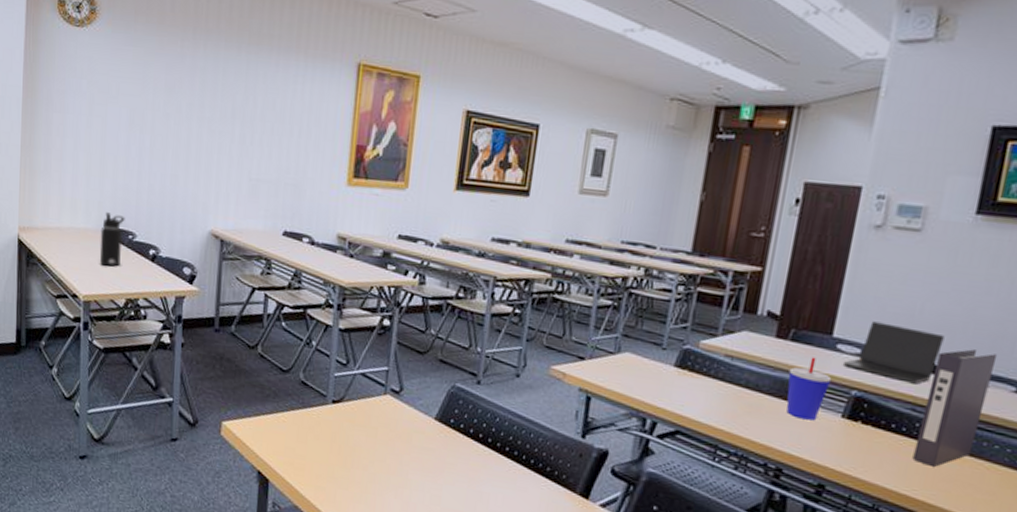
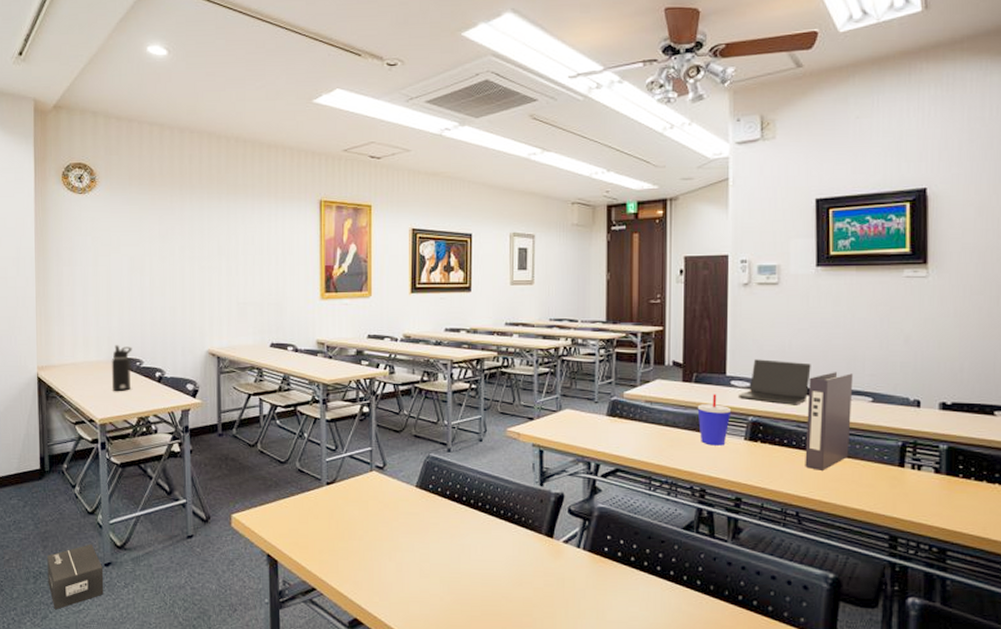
box: none [18,432,78,498] -> present [47,544,104,610]

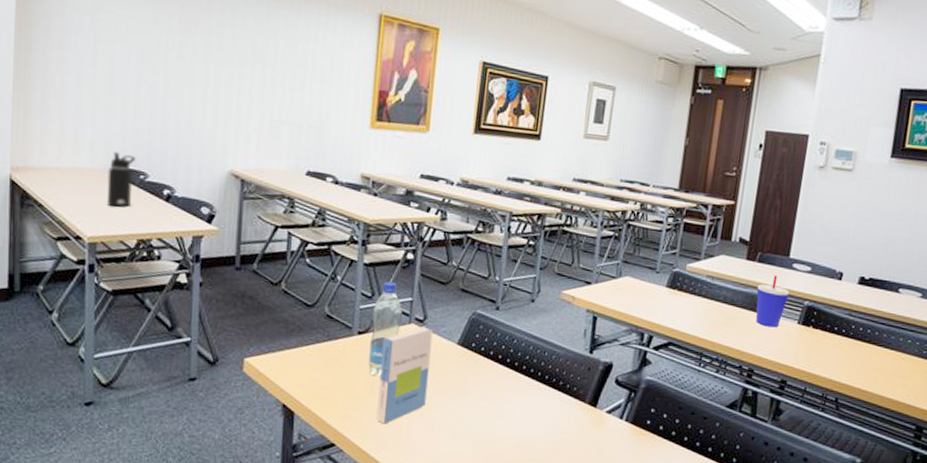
box: present [47,544,104,610] -> none [11,379,83,451]
bottle: none [338,434,363,523] -> present [368,281,402,376]
book: none [350,472,393,567] -> present [376,325,433,424]
laptop: present [737,359,811,405] -> none [797,244,871,294]
binder: present [805,372,854,470] -> none [850,264,909,360]

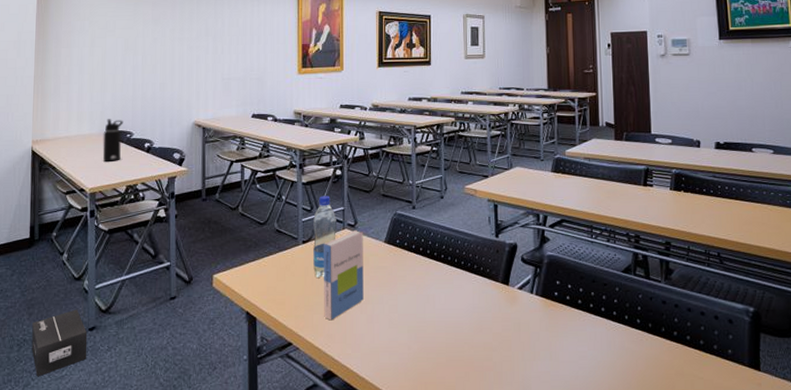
box: none [11,379,83,451] -> present [32,309,88,377]
beverage cup: present [755,275,790,328] -> none [628,150,658,196]

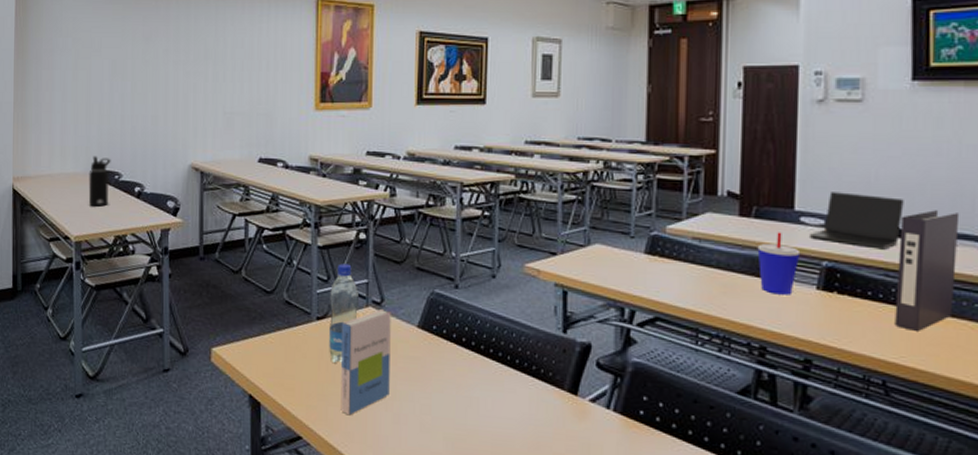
box: present [32,309,88,377] -> none [17,372,74,443]
beverage cup: none [628,150,658,196] -> present [757,232,801,295]
laptop: none [662,119,721,158] -> present [808,192,904,250]
binder: none [720,129,758,215] -> present [895,210,960,331]

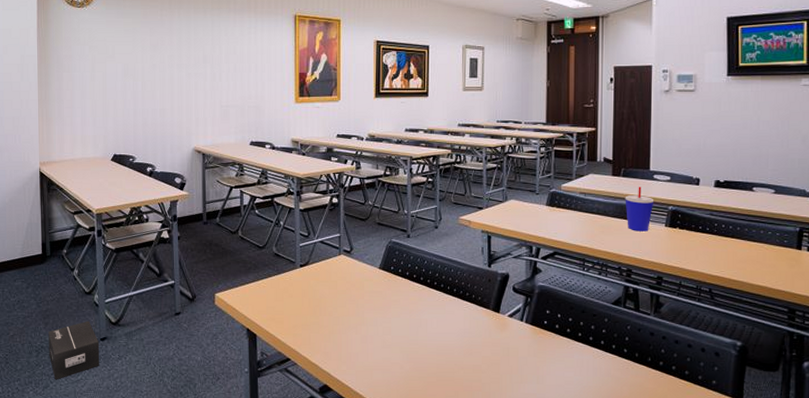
box: none [17,372,74,443] -> present [48,321,100,380]
water bottle: present [88,156,111,207] -> none [107,143,126,184]
bottle: present [329,263,359,364] -> none [310,222,333,300]
book: present [341,308,391,416] -> none [320,255,359,340]
laptop: present [808,192,904,250] -> none [659,156,722,196]
binder: present [895,210,960,331] -> none [717,167,759,253]

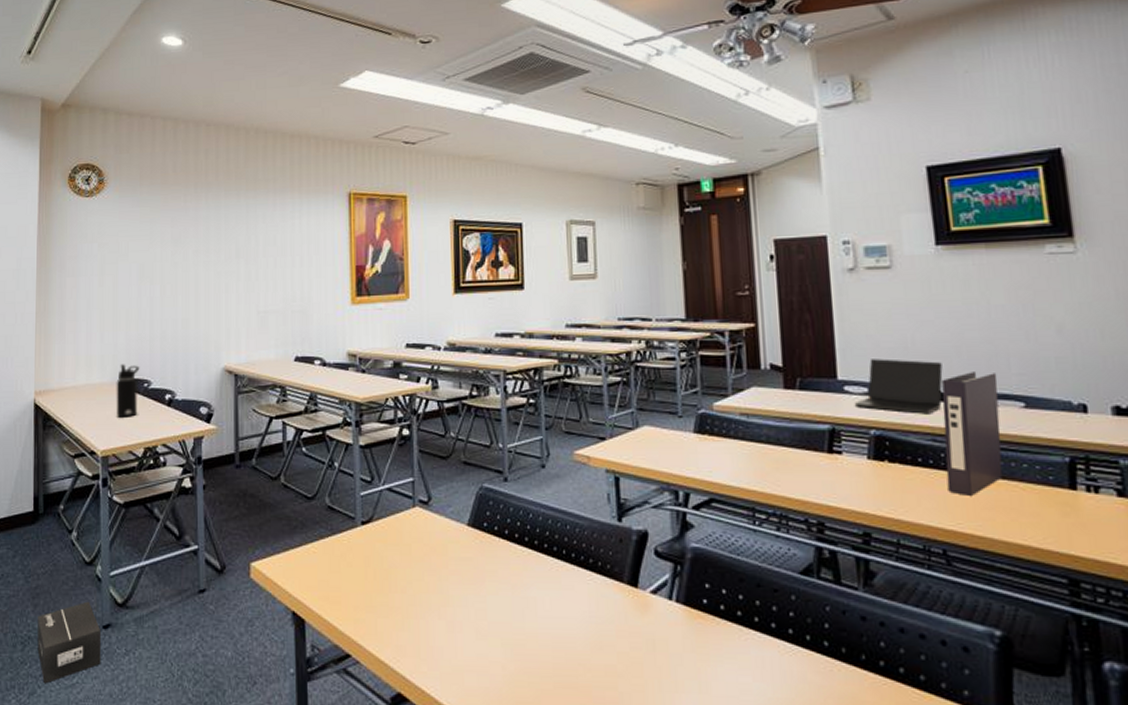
water bottle: none [107,143,126,184] -> present [116,364,140,417]
beverage cup: present [625,186,654,232] -> none [805,402,848,467]
laptop: none [659,156,722,196] -> present [854,359,943,414]
binder: none [717,167,759,253] -> present [942,372,1003,496]

